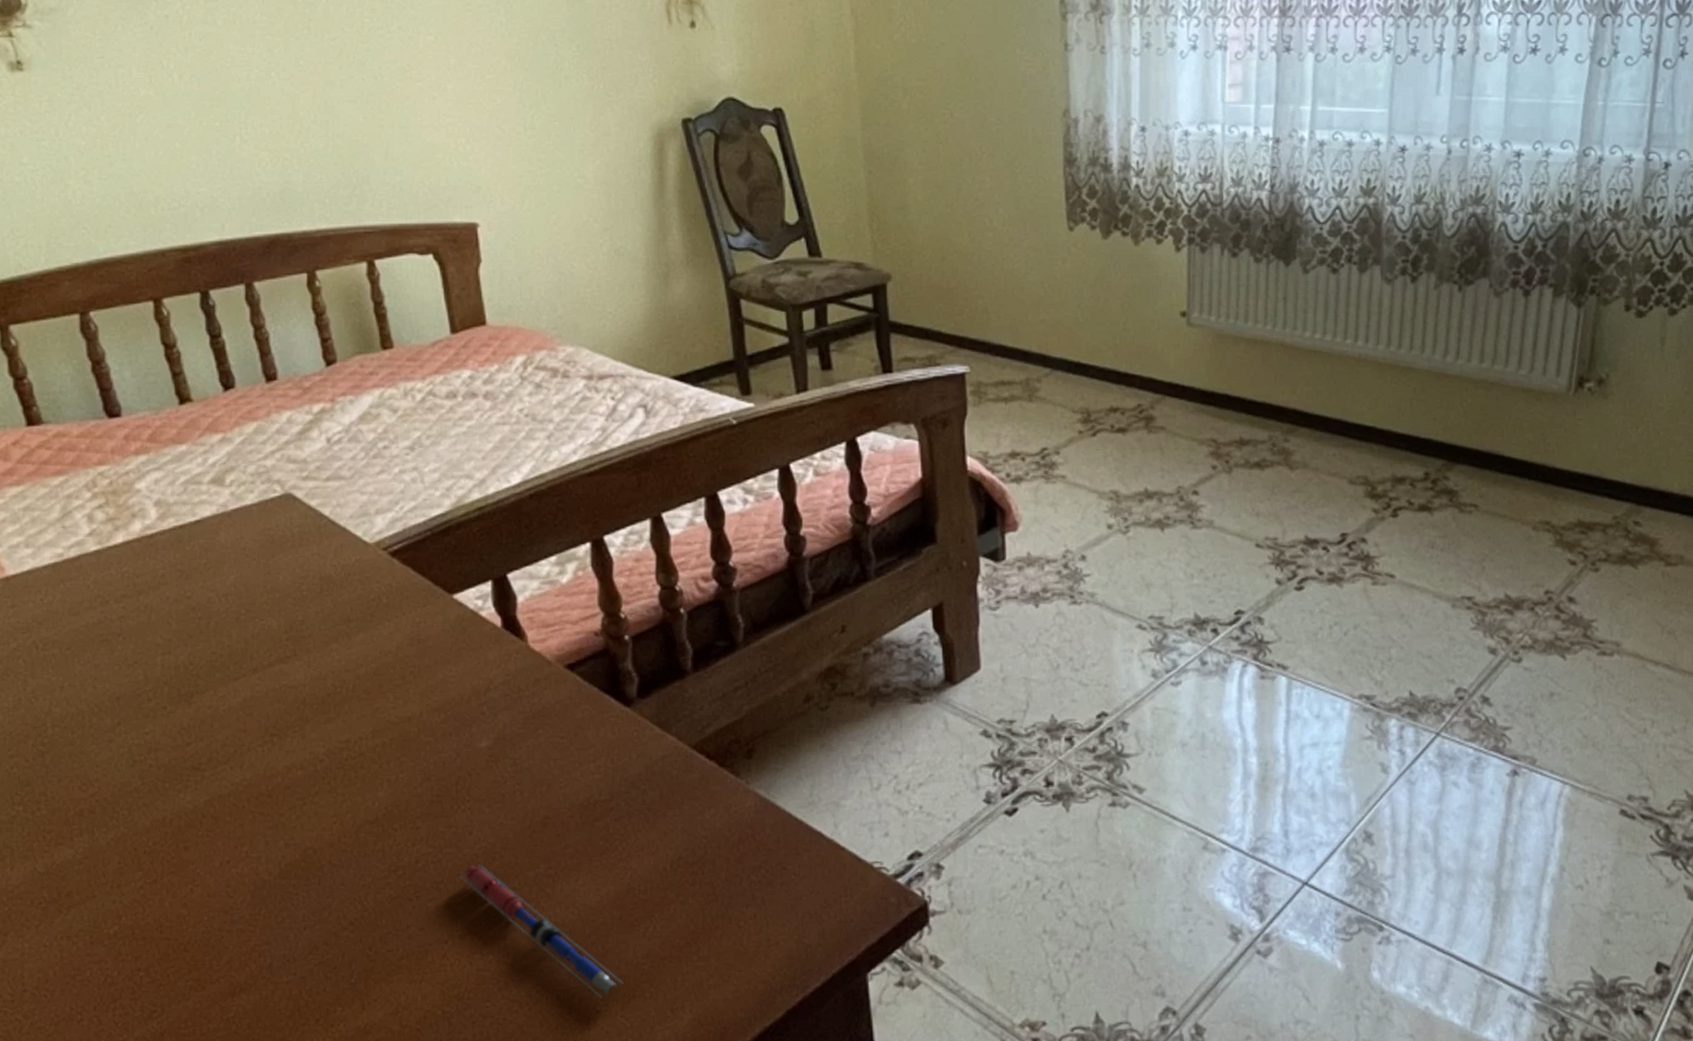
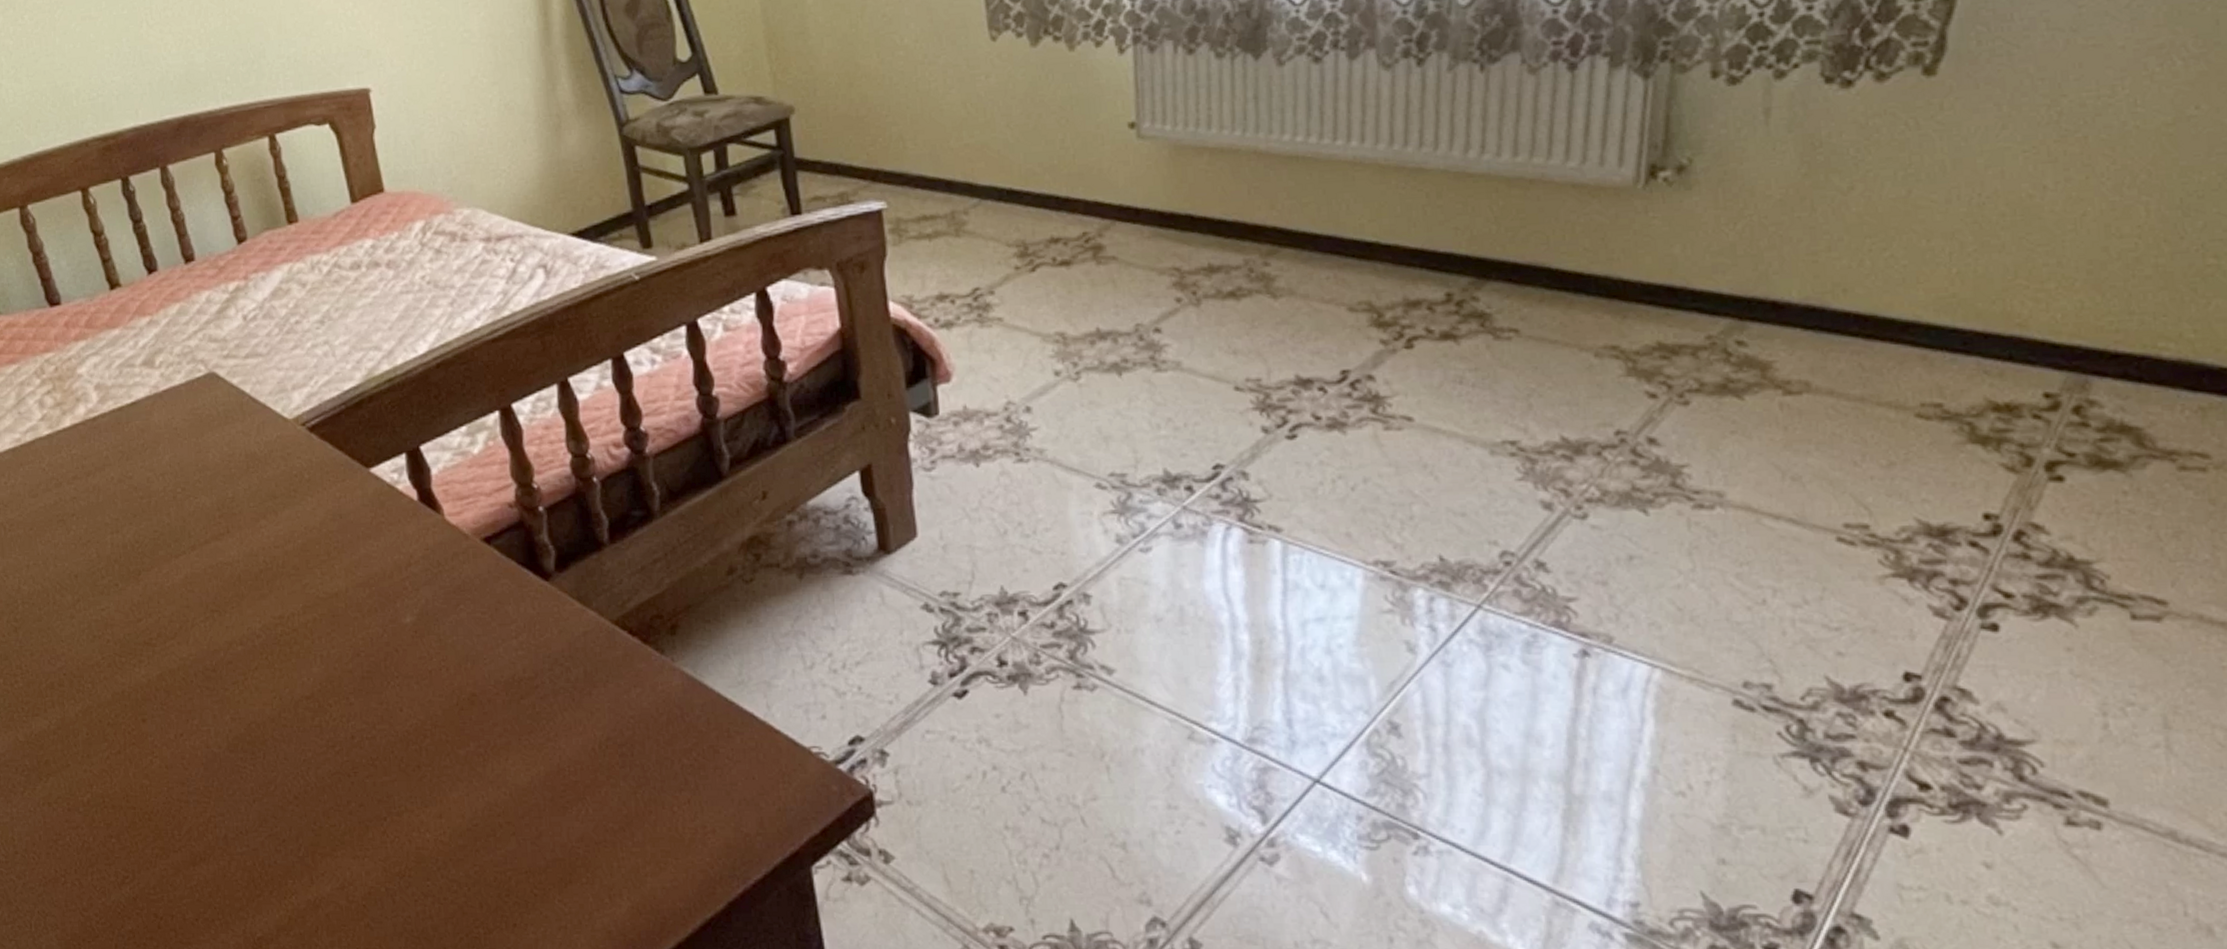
pen: present [459,863,623,998] -> none [393,740,559,882]

